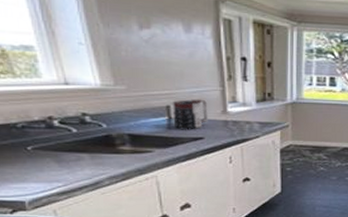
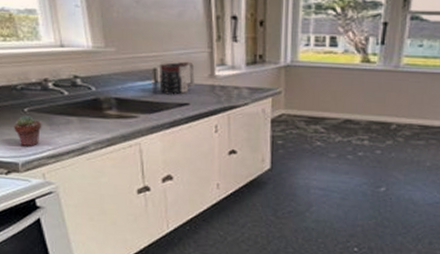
potted succulent: none [16,153,50,185] -> present [14,115,42,147]

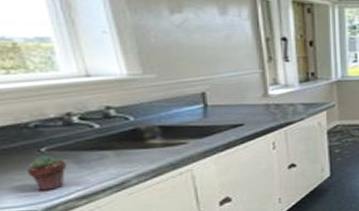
mug: present [159,61,195,95] -> none [209,83,248,118]

